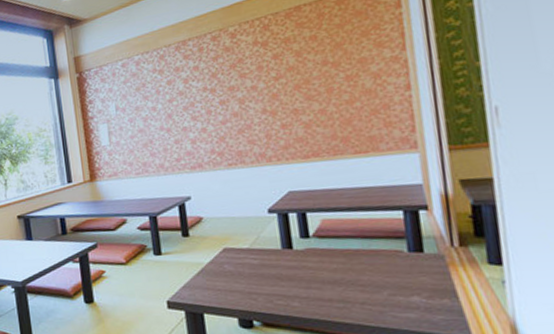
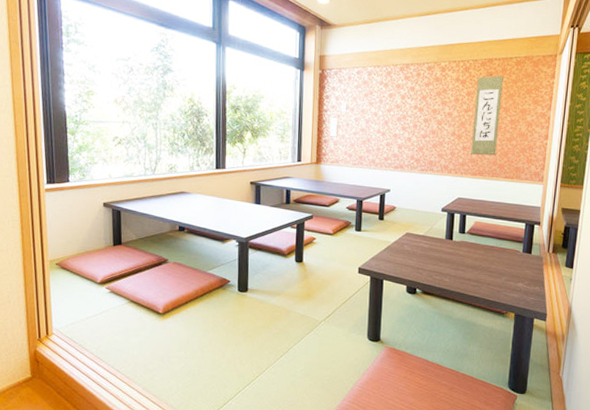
wall scroll: none [284,23,334,132] -> present [470,74,503,156]

